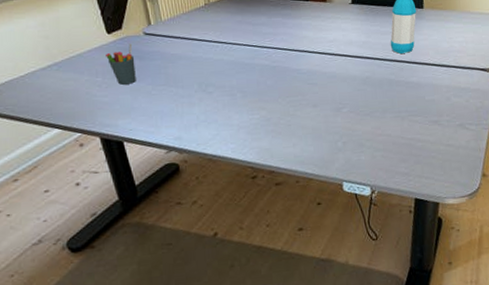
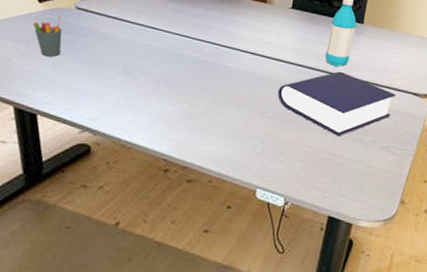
book: none [349,58,464,121] -> present [278,71,396,136]

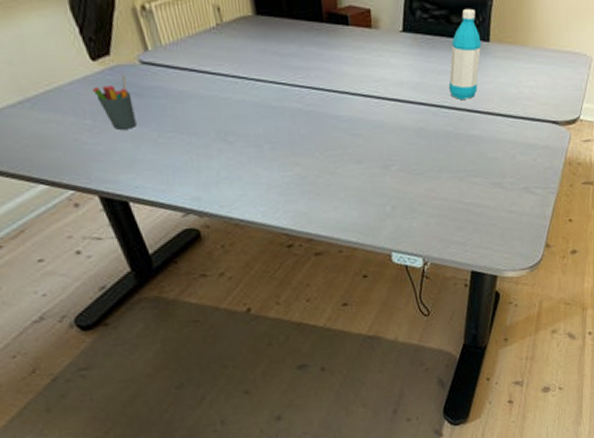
book: present [278,71,396,136] -> none [400,105,533,183]

